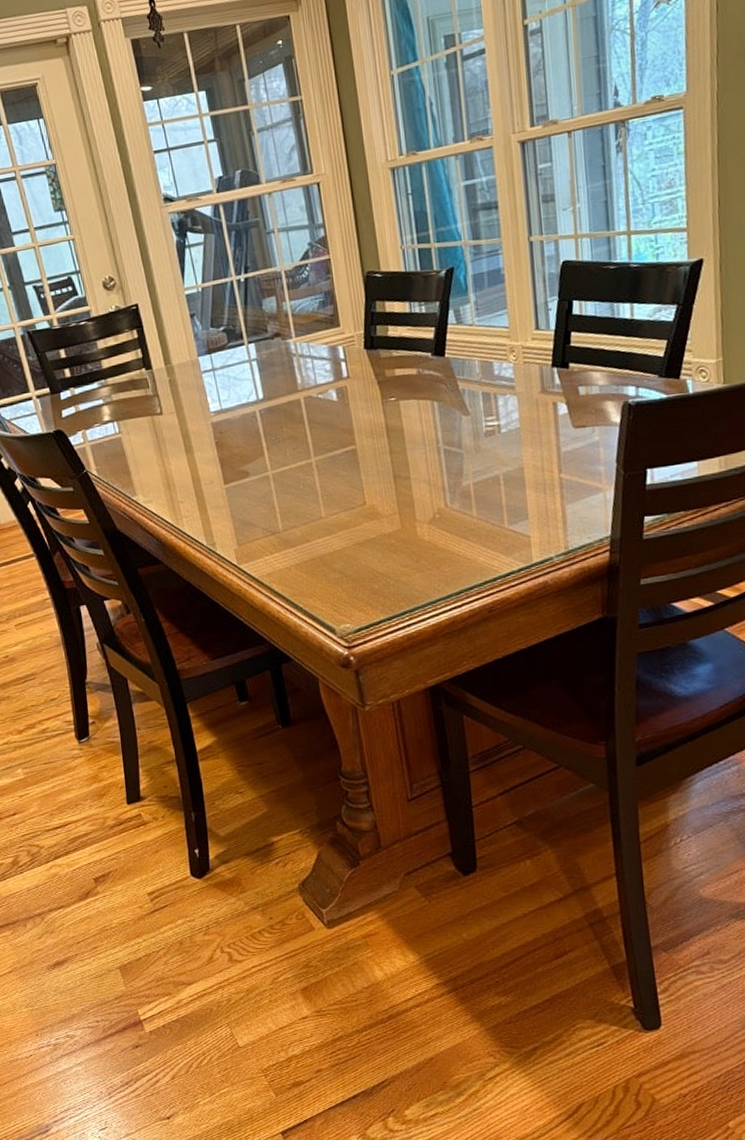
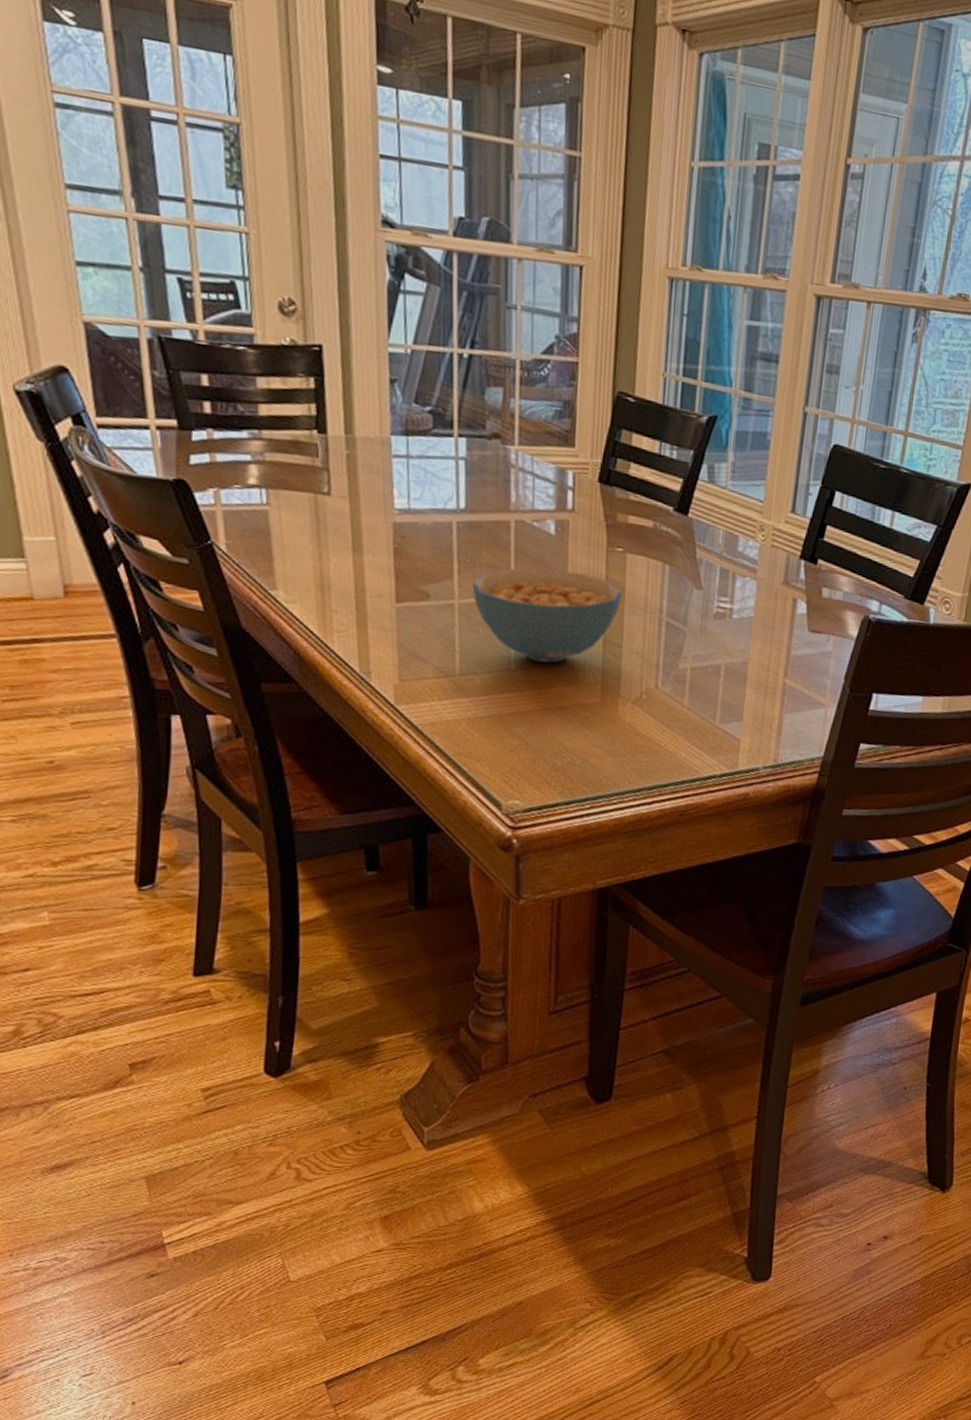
cereal bowl: none [280,426,402,507] -> present [472,568,622,663]

